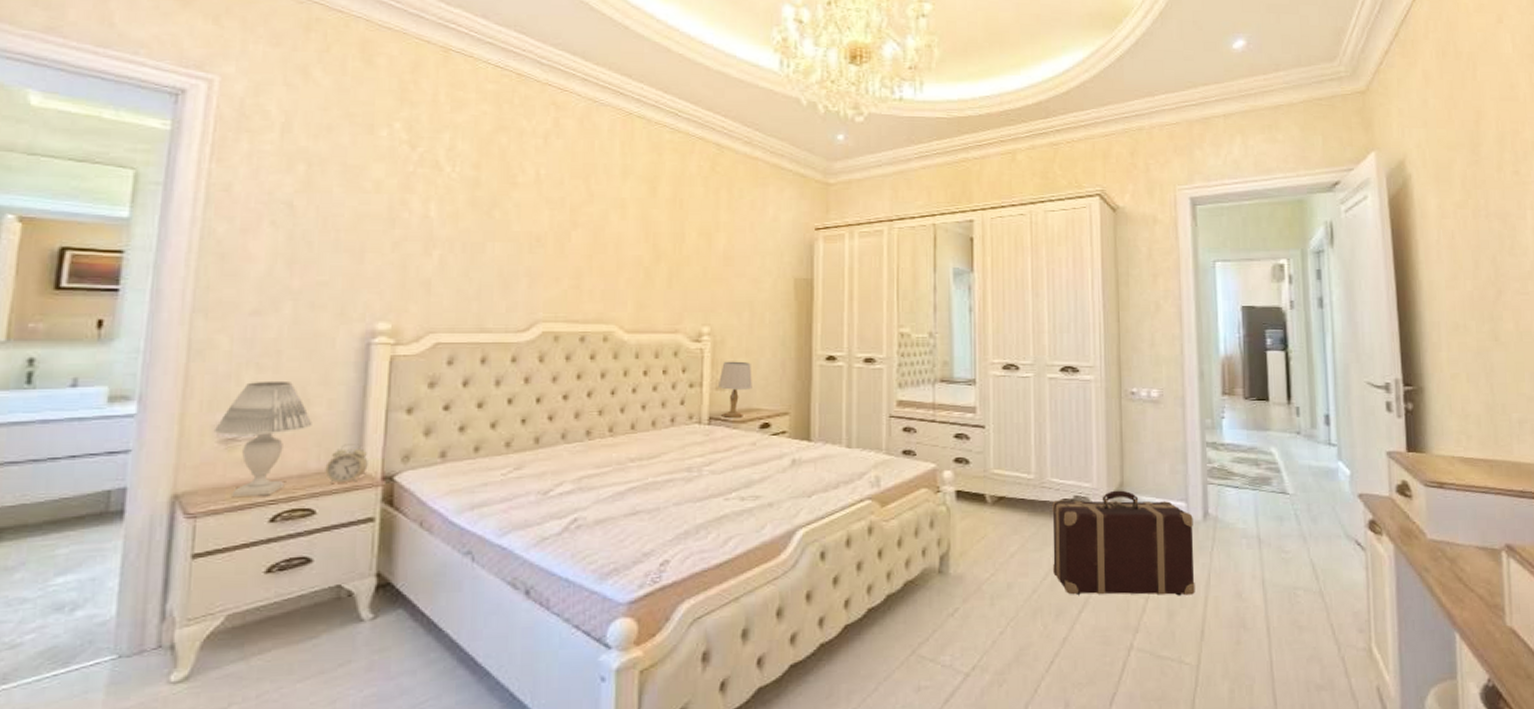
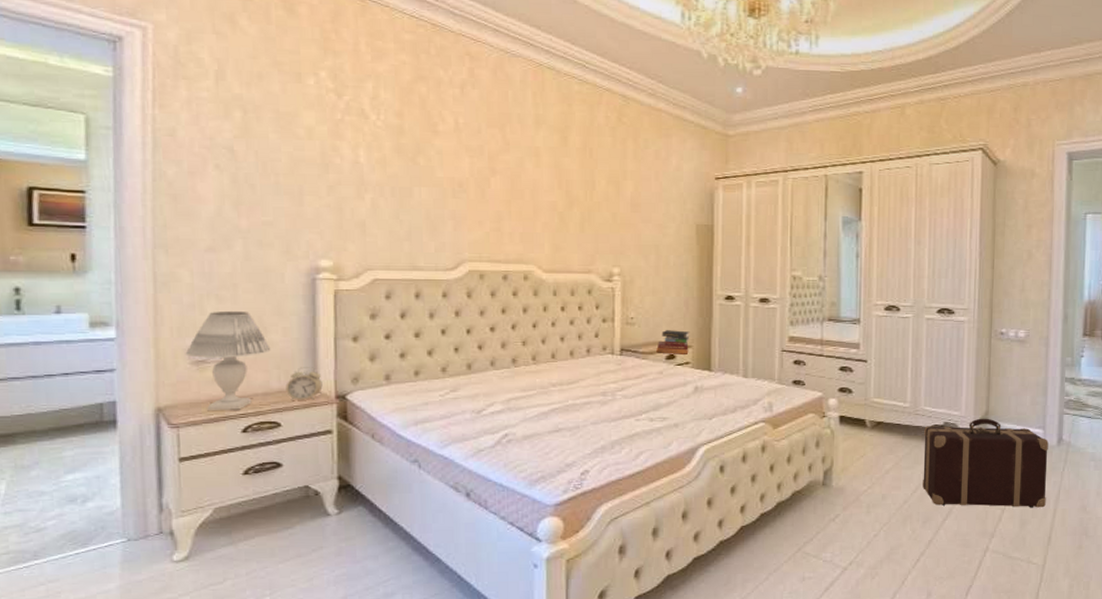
table lamp: present [717,361,752,419] -> none [627,299,659,351]
books: none [749,395,787,423] -> present [656,330,690,354]

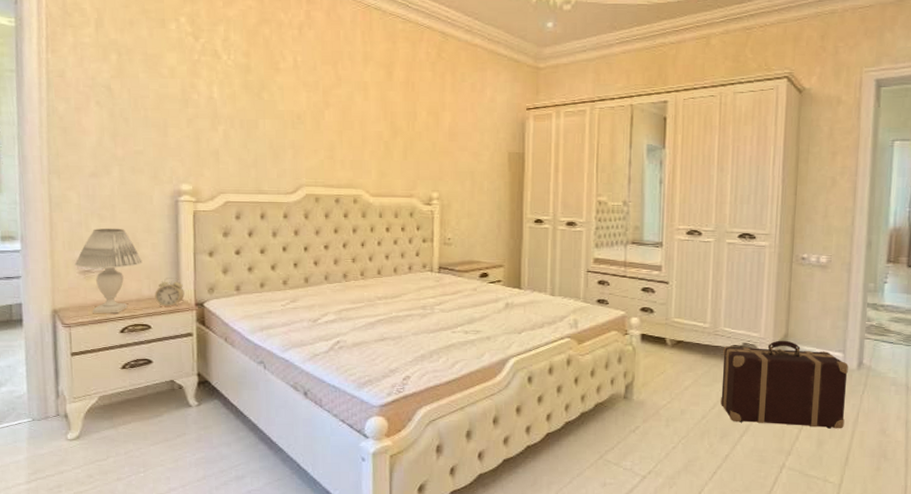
books: present [656,330,690,354] -> none [471,250,502,273]

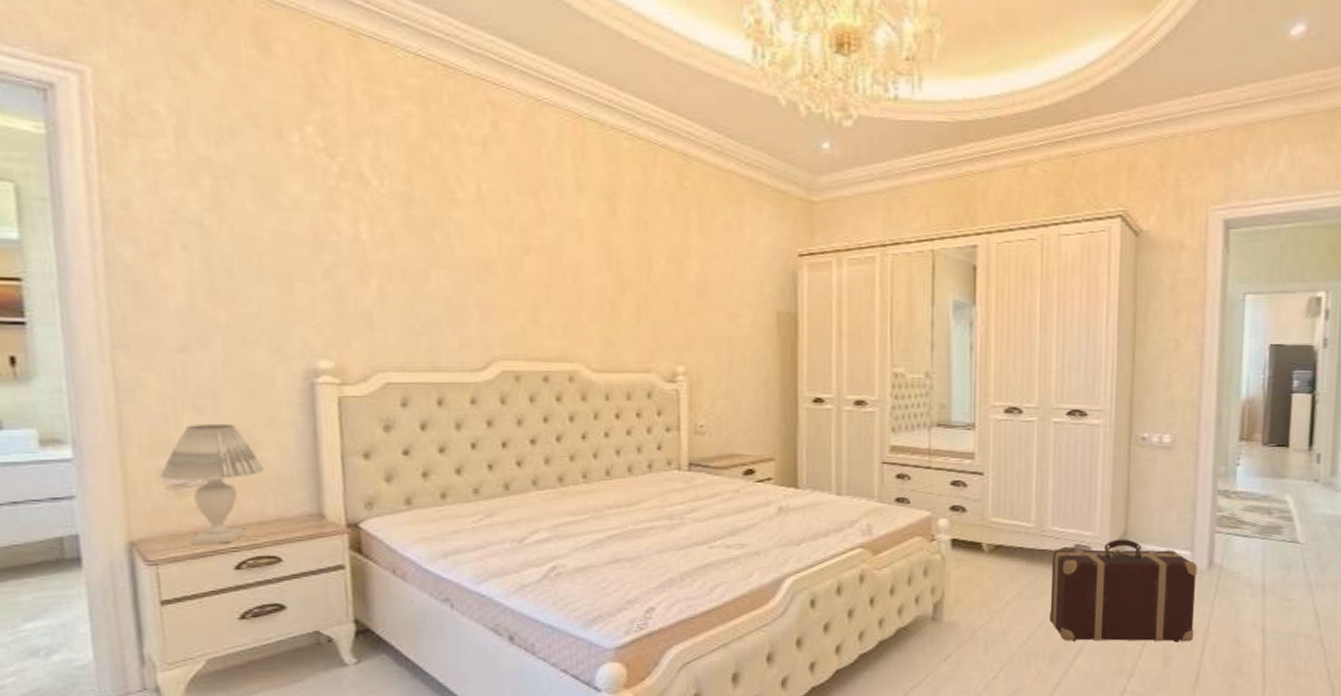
alarm clock: present [154,278,185,307] -> none [285,490,330,530]

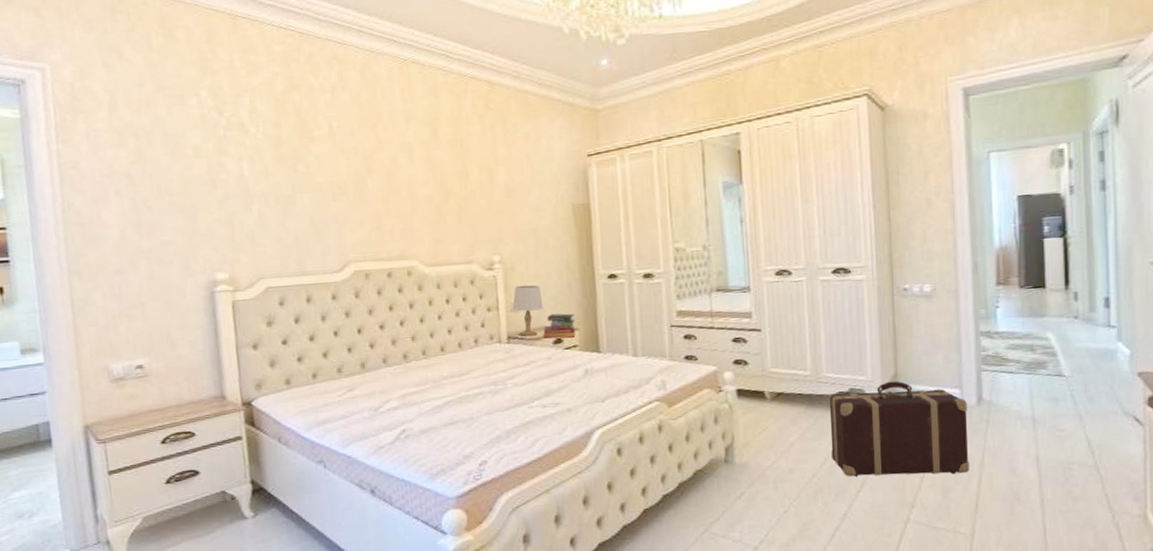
table lamp: present [159,423,264,545] -> none [105,328,180,426]
table lamp: none [696,403,734,465] -> present [512,284,543,337]
books: none [732,440,772,469] -> present [543,313,576,338]

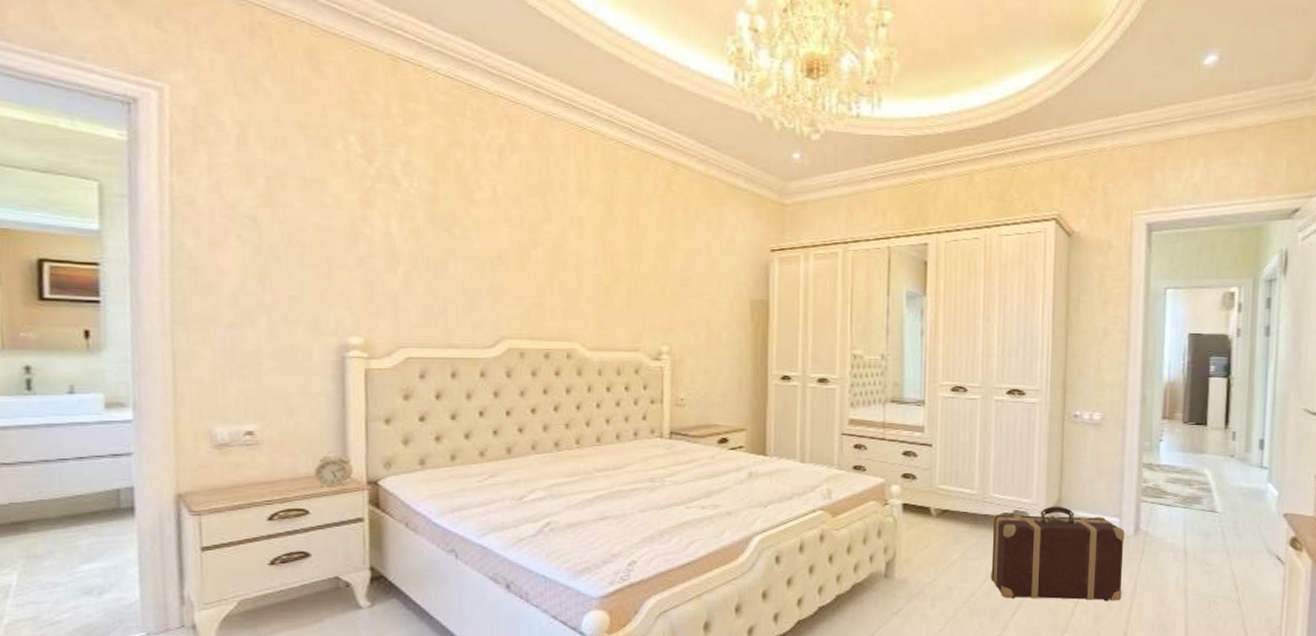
alarm clock: none [196,377,230,410] -> present [314,451,353,486]
table lamp: present [512,284,543,337] -> none [677,379,711,434]
books: present [543,313,576,338] -> none [708,412,744,438]

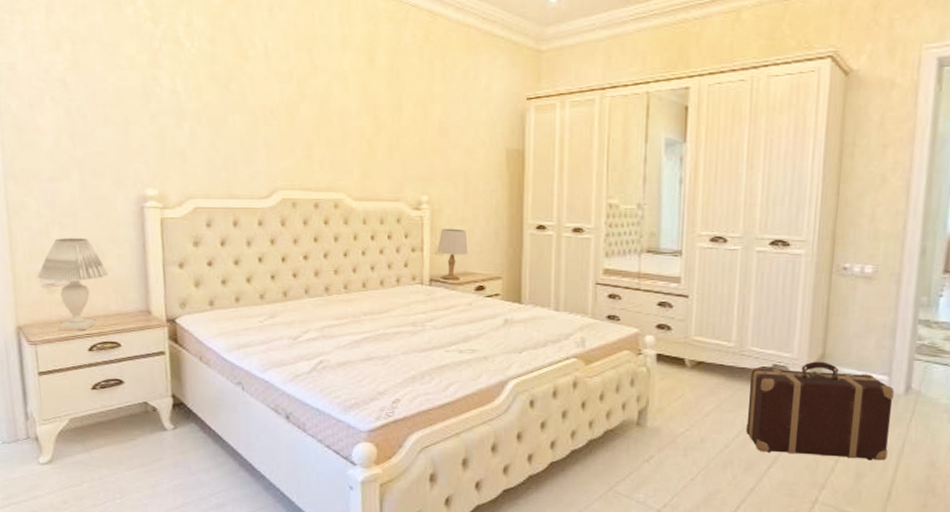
table lamp: none [206,391,298,498] -> present [37,237,109,331]
alarm clock: present [314,451,353,486] -> none [123,291,155,323]
table lamp: none [677,379,711,434] -> present [436,228,468,281]

